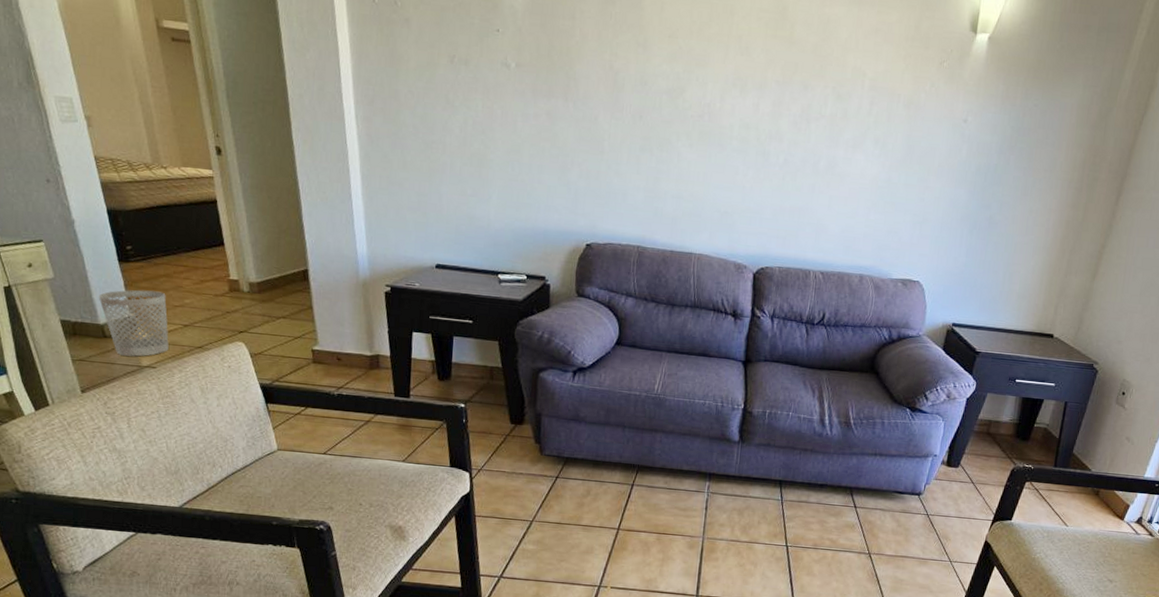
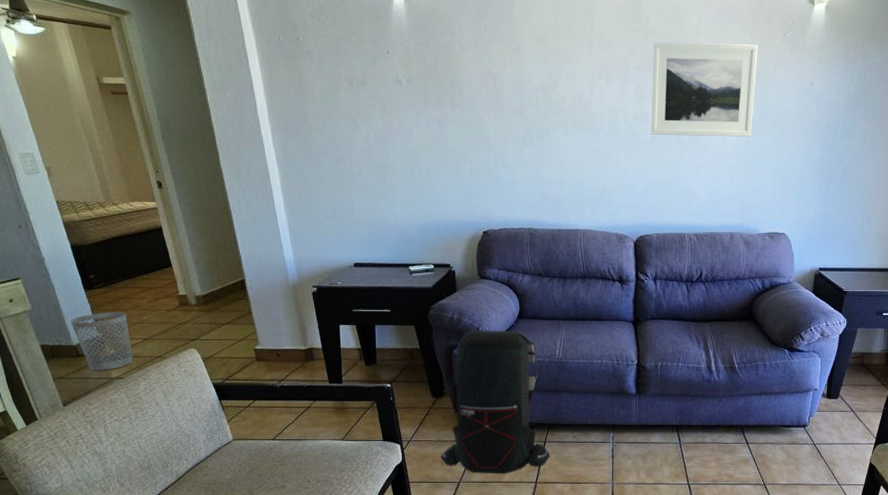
backpack: none [514,353,637,517] -> present [441,330,550,474]
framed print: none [783,55,911,171] -> present [650,42,758,137]

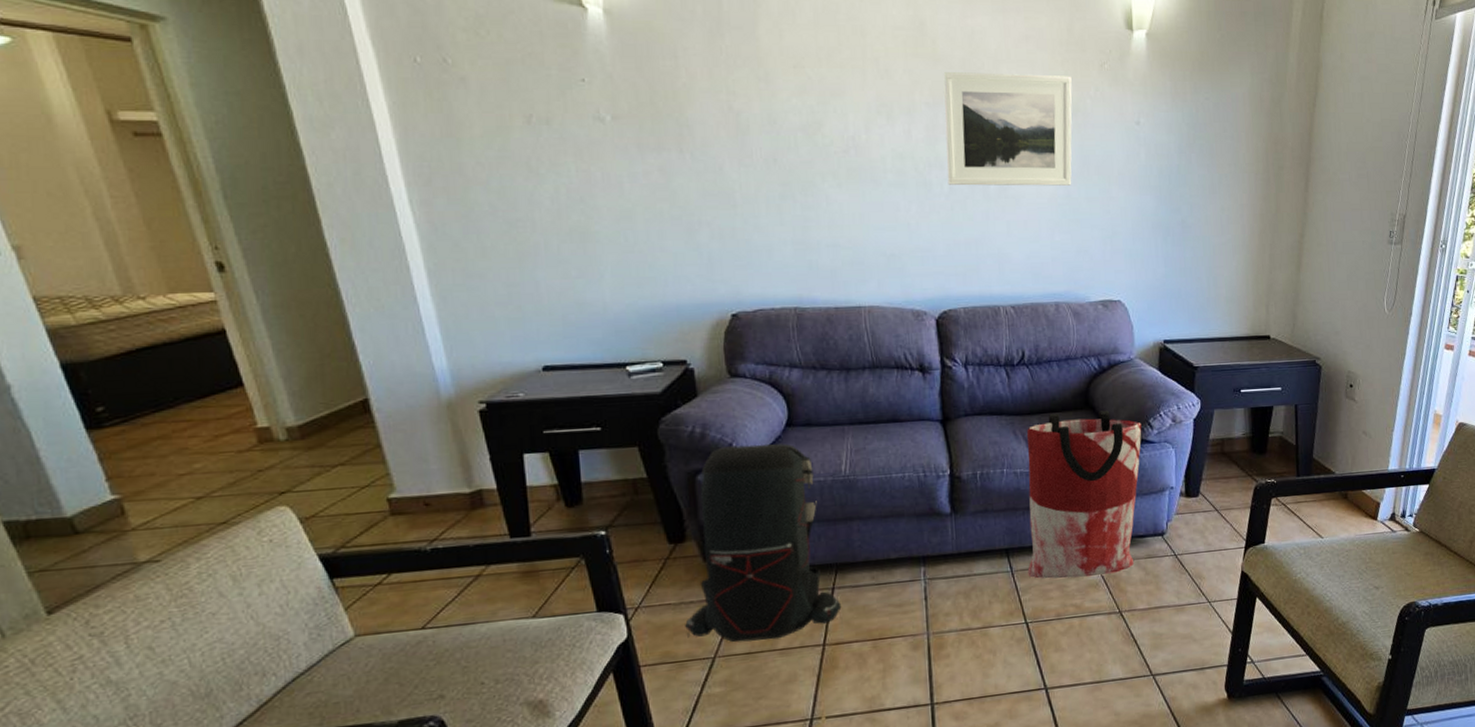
wastebasket: present [70,312,133,370] -> none [59,459,177,554]
bag: none [692,322,794,454] -> present [1026,410,1142,579]

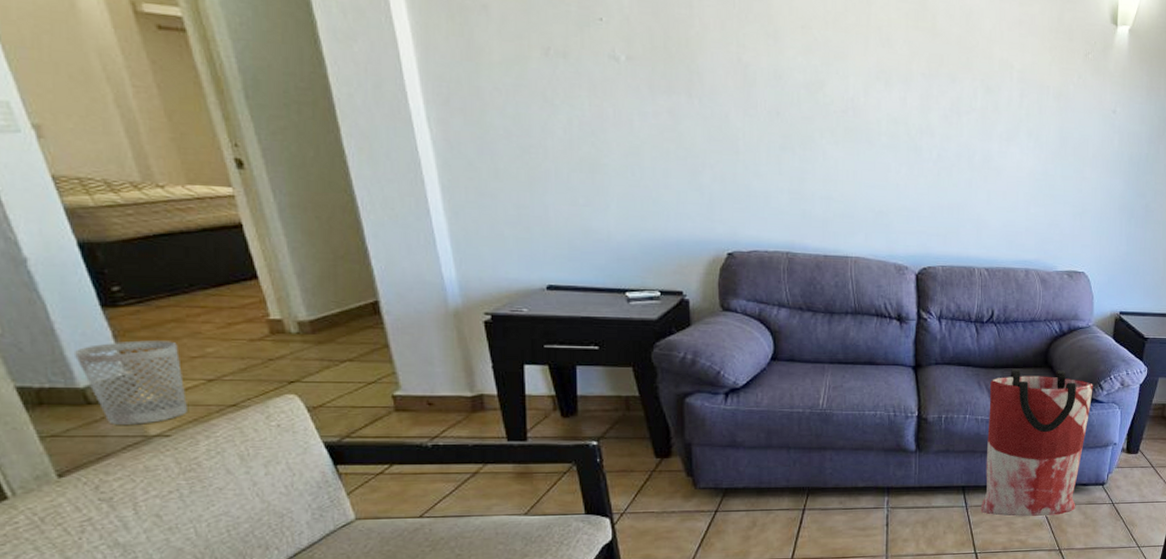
wastebasket: none [59,459,177,554] -> present [73,340,187,425]
backpack: present [685,443,842,643] -> none [666,374,810,551]
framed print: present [943,72,1072,186] -> none [936,47,1058,163]

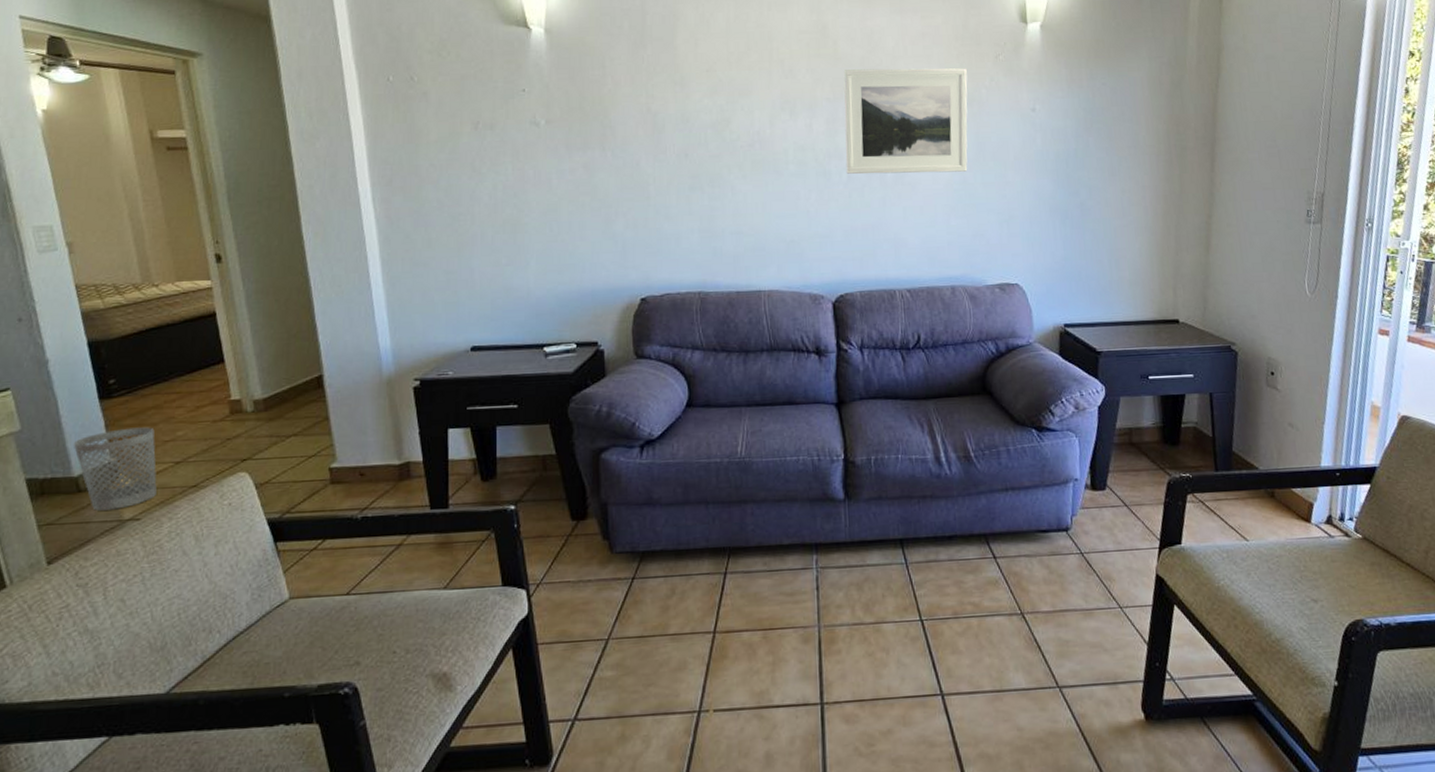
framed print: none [936,47,1058,163] -> present [843,68,968,174]
bag: present [980,368,1093,517] -> none [922,396,1043,574]

